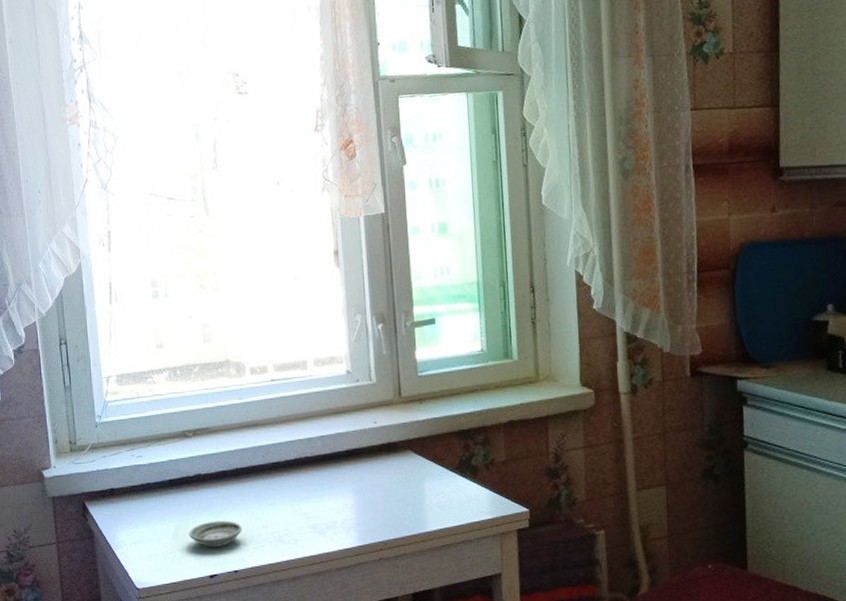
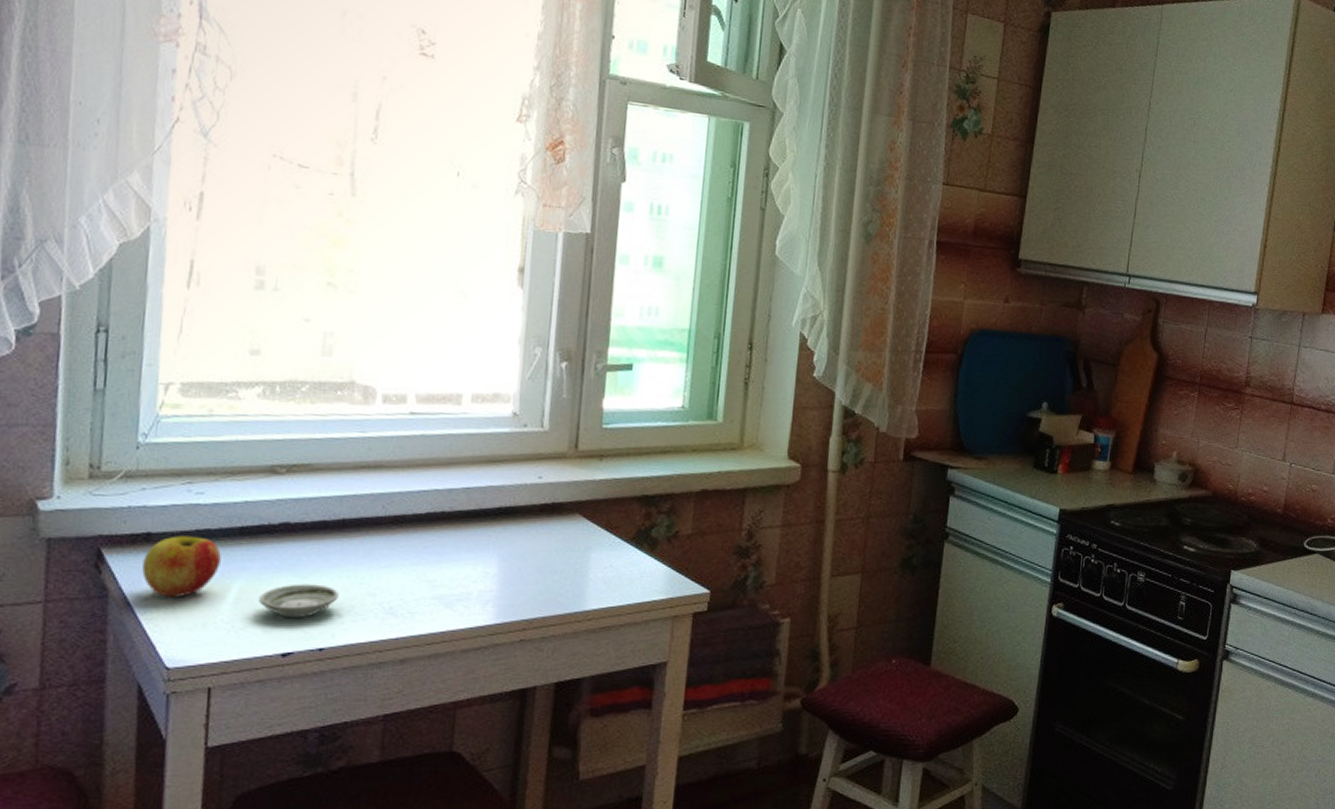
apple: none [111,489,160,536] -> present [142,536,221,598]

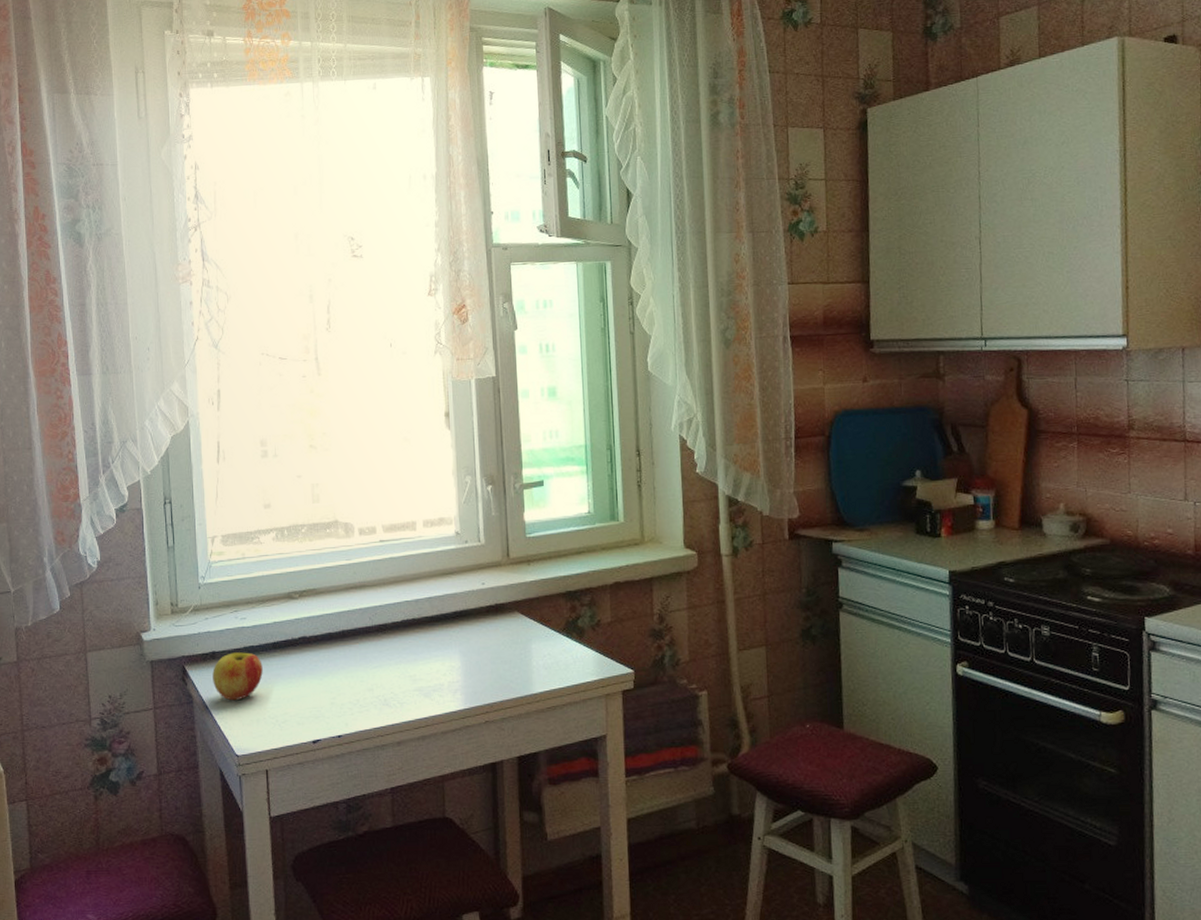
saucer: present [259,583,339,617] -> none [292,684,347,712]

